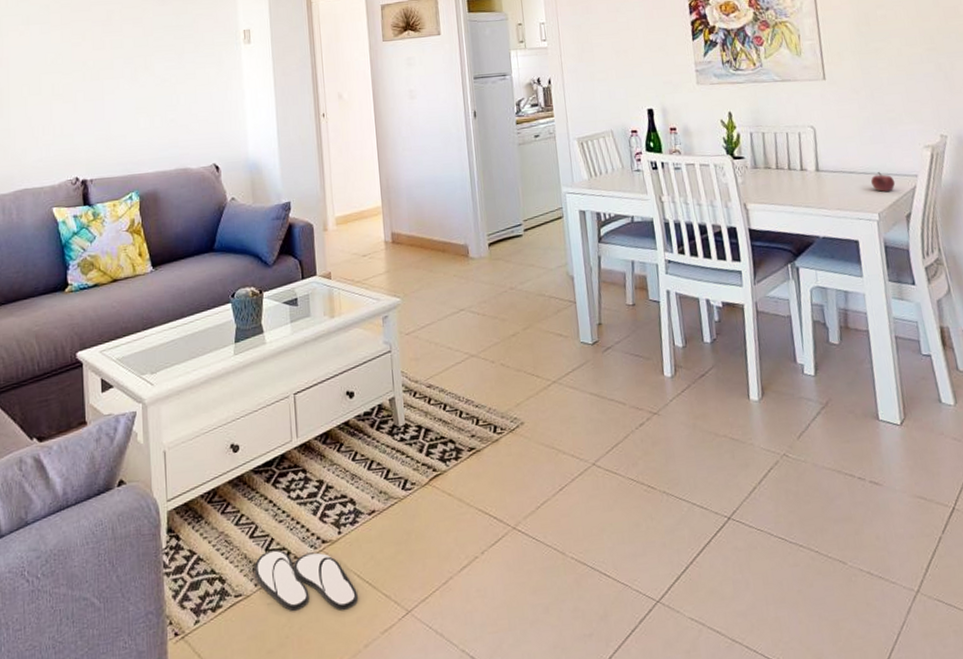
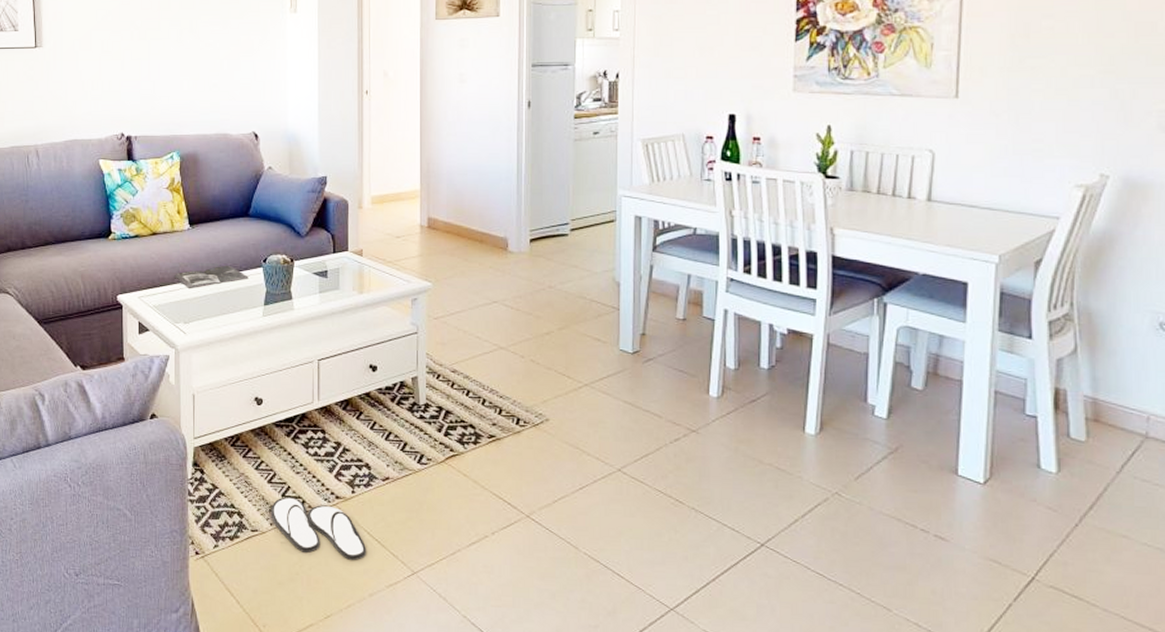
magazine: none [137,304,217,336] -> present [173,265,249,290]
fruit: present [870,172,896,192] -> none [995,209,1028,232]

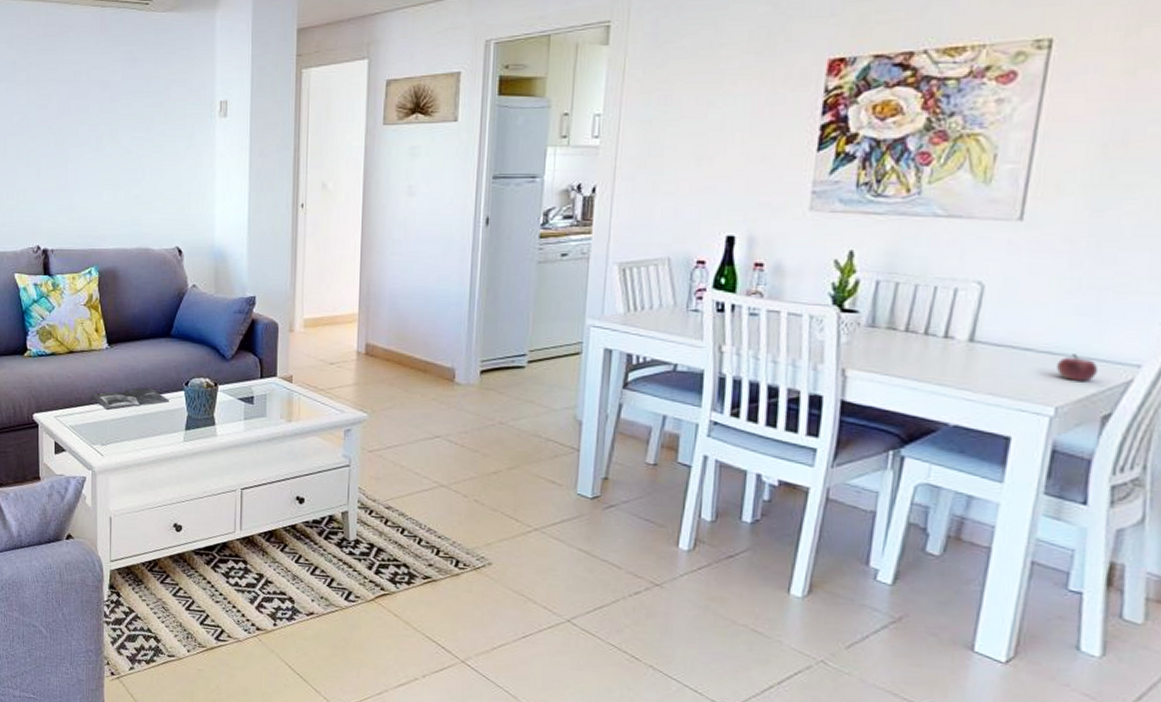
slippers: present [270,497,366,560] -> none [188,625,287,693]
fruit: none [995,209,1028,232] -> present [1055,354,1099,381]

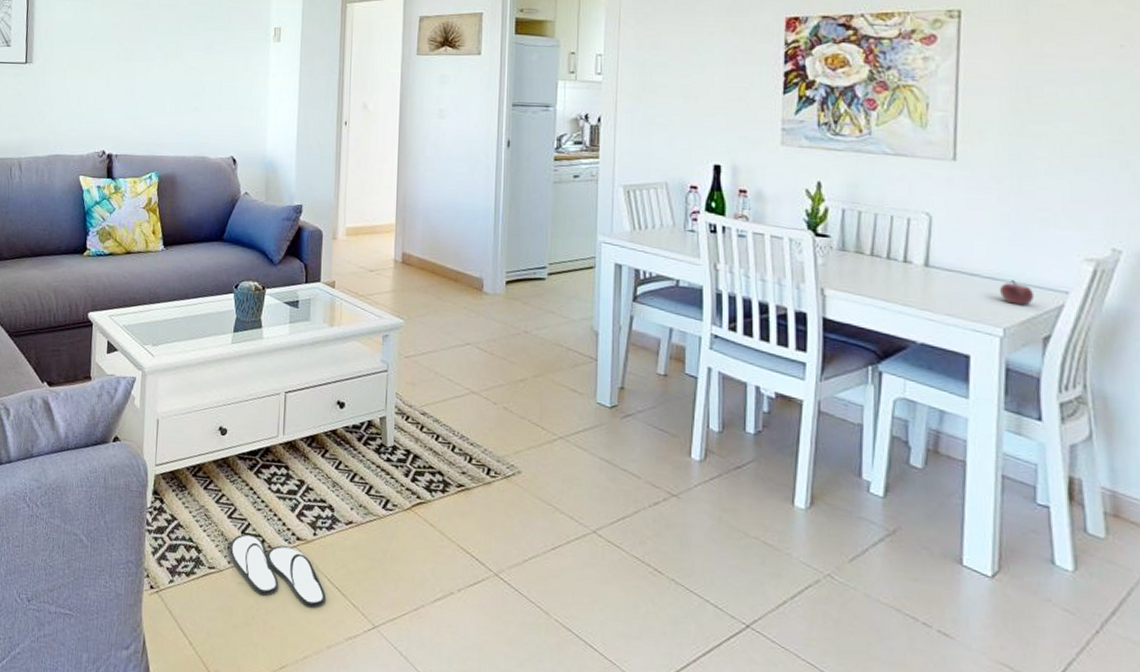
magazine: present [91,387,169,411] -> none [145,288,220,311]
slippers: none [188,625,287,693] -> present [229,534,326,608]

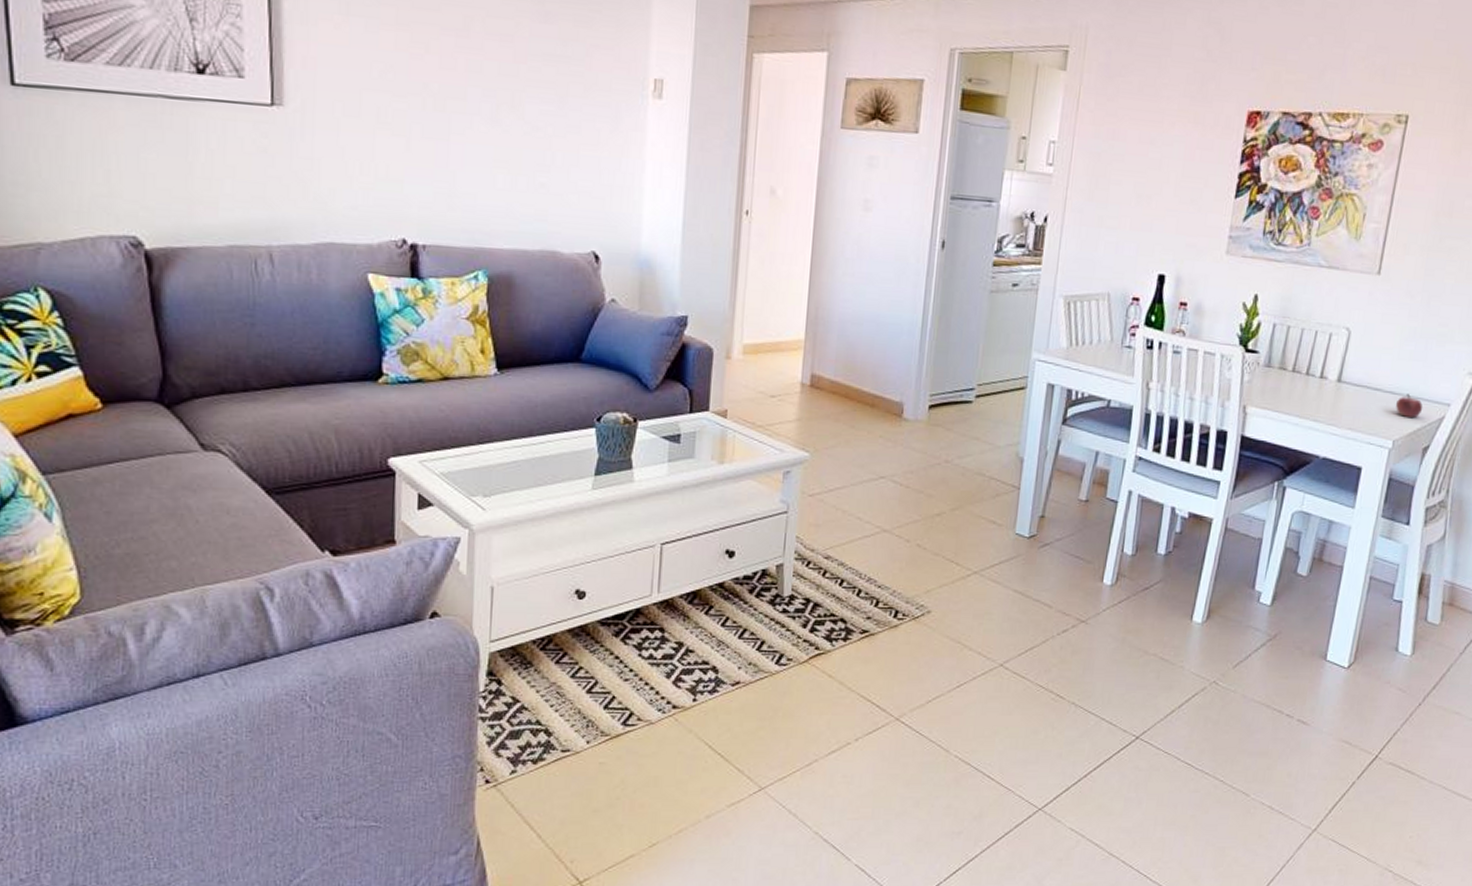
slippers: present [229,534,326,608] -> none [588,709,706,778]

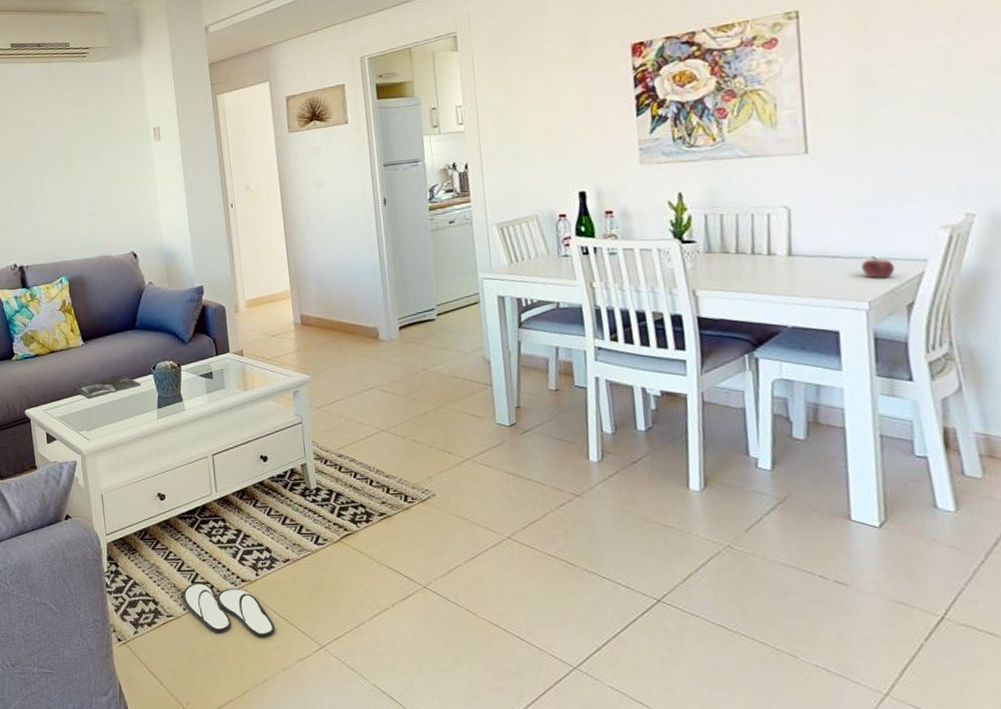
magazine: none [471,423,576,453] -> present [73,374,141,400]
slippers: none [588,709,706,778] -> present [182,583,275,638]

